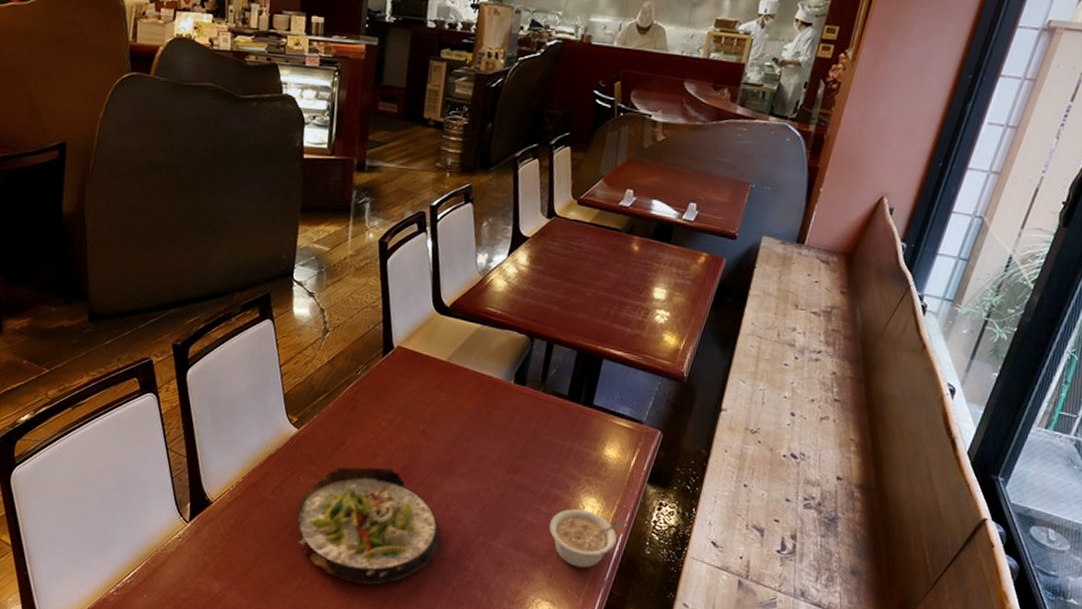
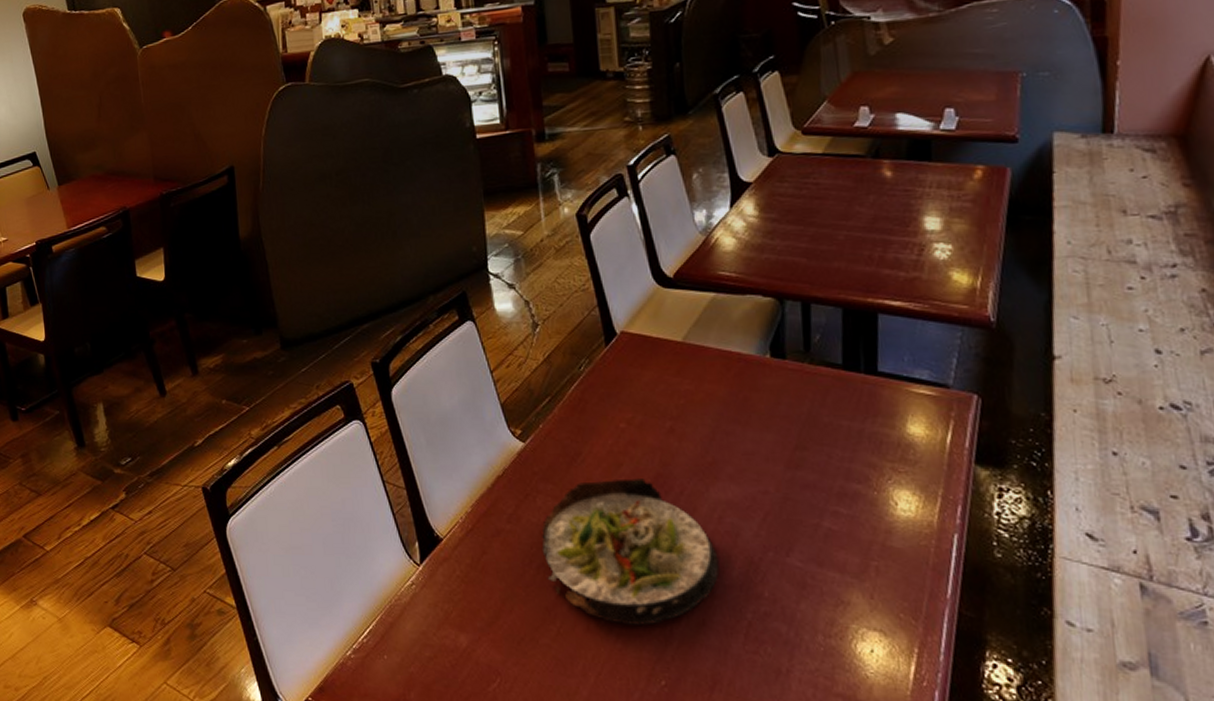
legume: present [549,509,628,568] -> none [856,507,960,583]

